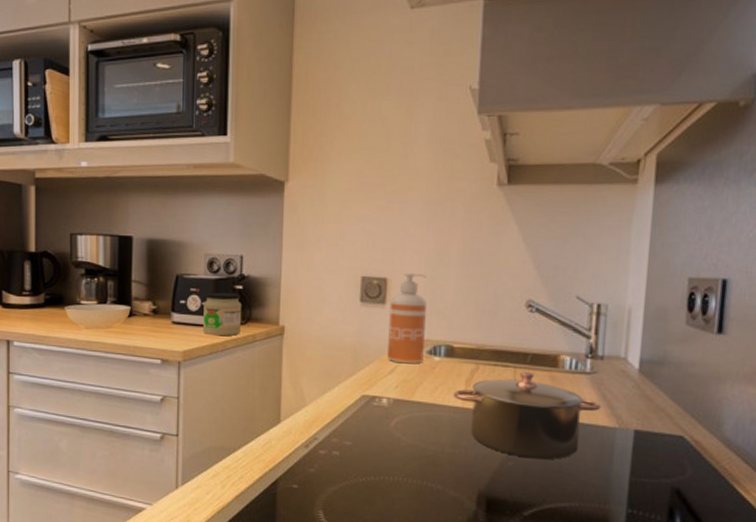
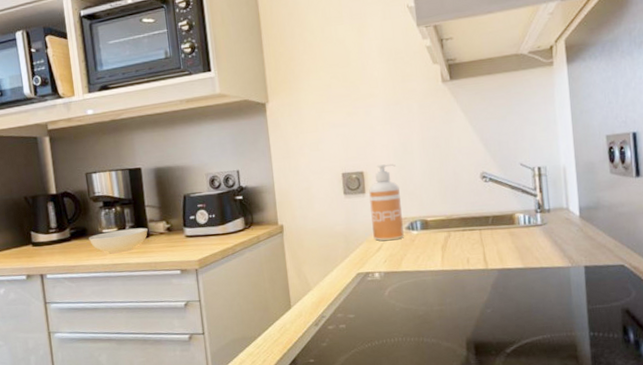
jar: present [203,292,242,337] -> none [211,203,247,243]
cooking pot: present [454,371,601,460] -> none [433,231,555,304]

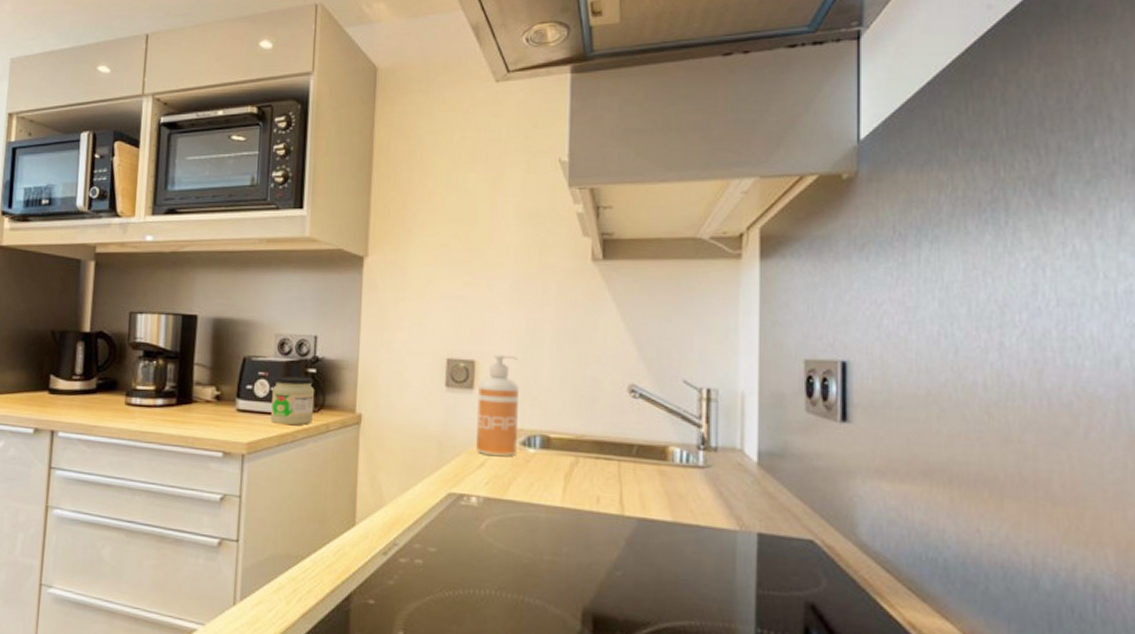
bowl: present [88,227,149,254] -> none [117,388,193,419]
jar: none [211,203,247,243] -> present [271,376,315,426]

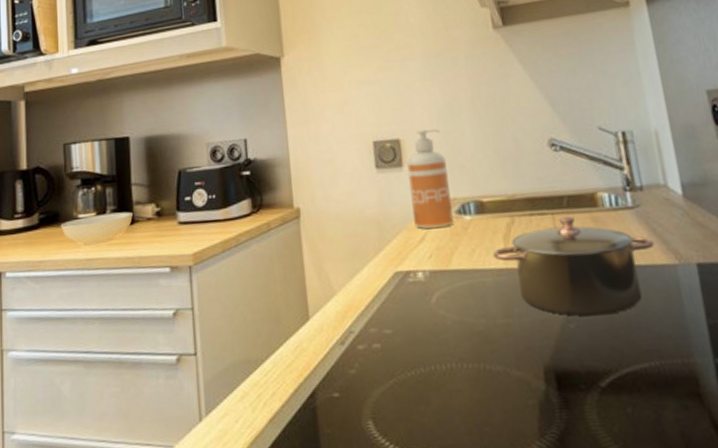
bowl: none [117,388,193,419] -> present [60,211,134,246]
jar: present [271,376,315,426] -> none [210,180,254,231]
cooking pot: none [551,465,718,569] -> present [493,216,655,316]

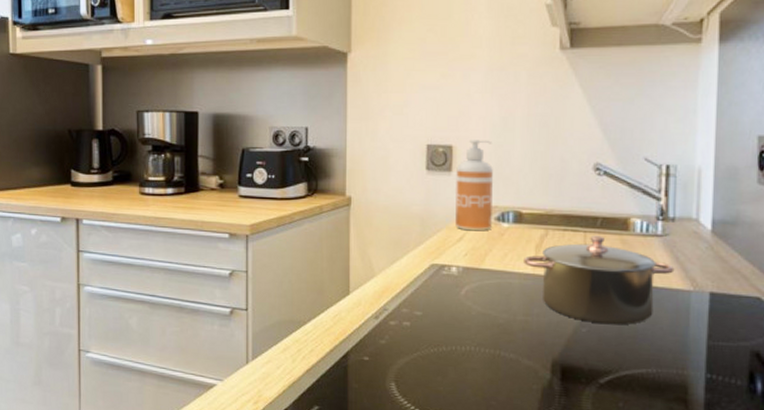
bowl: present [60,211,134,246] -> none [132,179,199,206]

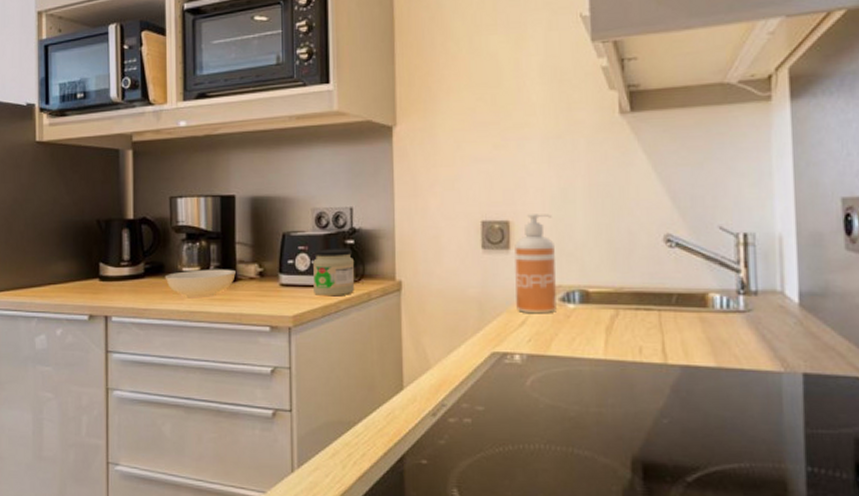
bowl: none [132,179,199,206] -> present [165,269,237,299]
jar: none [270,165,308,209] -> present [313,249,355,297]
cooking pot: present [524,235,675,325] -> none [593,314,762,414]

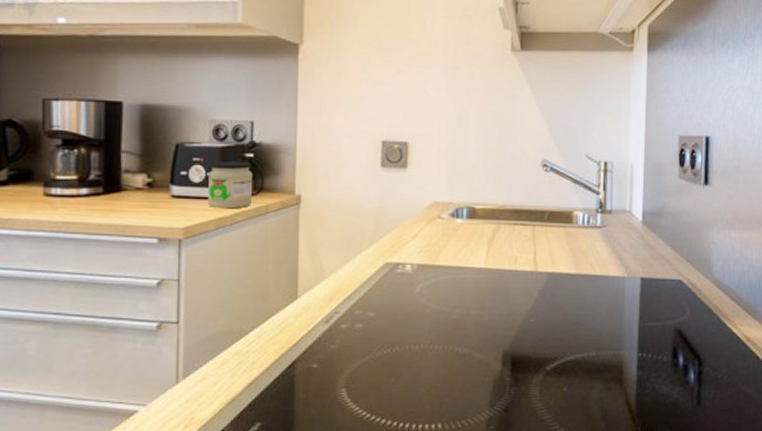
bowl: present [165,269,237,299] -> none [33,178,122,209]
soap dispenser: present [514,214,556,314] -> none [410,136,448,228]

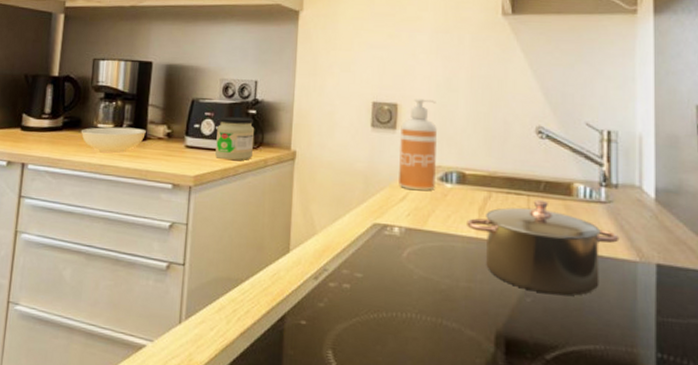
bowl: none [33,178,122,209] -> present [80,127,147,154]
soap dispenser: none [410,136,448,228] -> present [399,99,437,191]
cooking pot: none [477,229,612,313] -> present [467,199,620,296]

